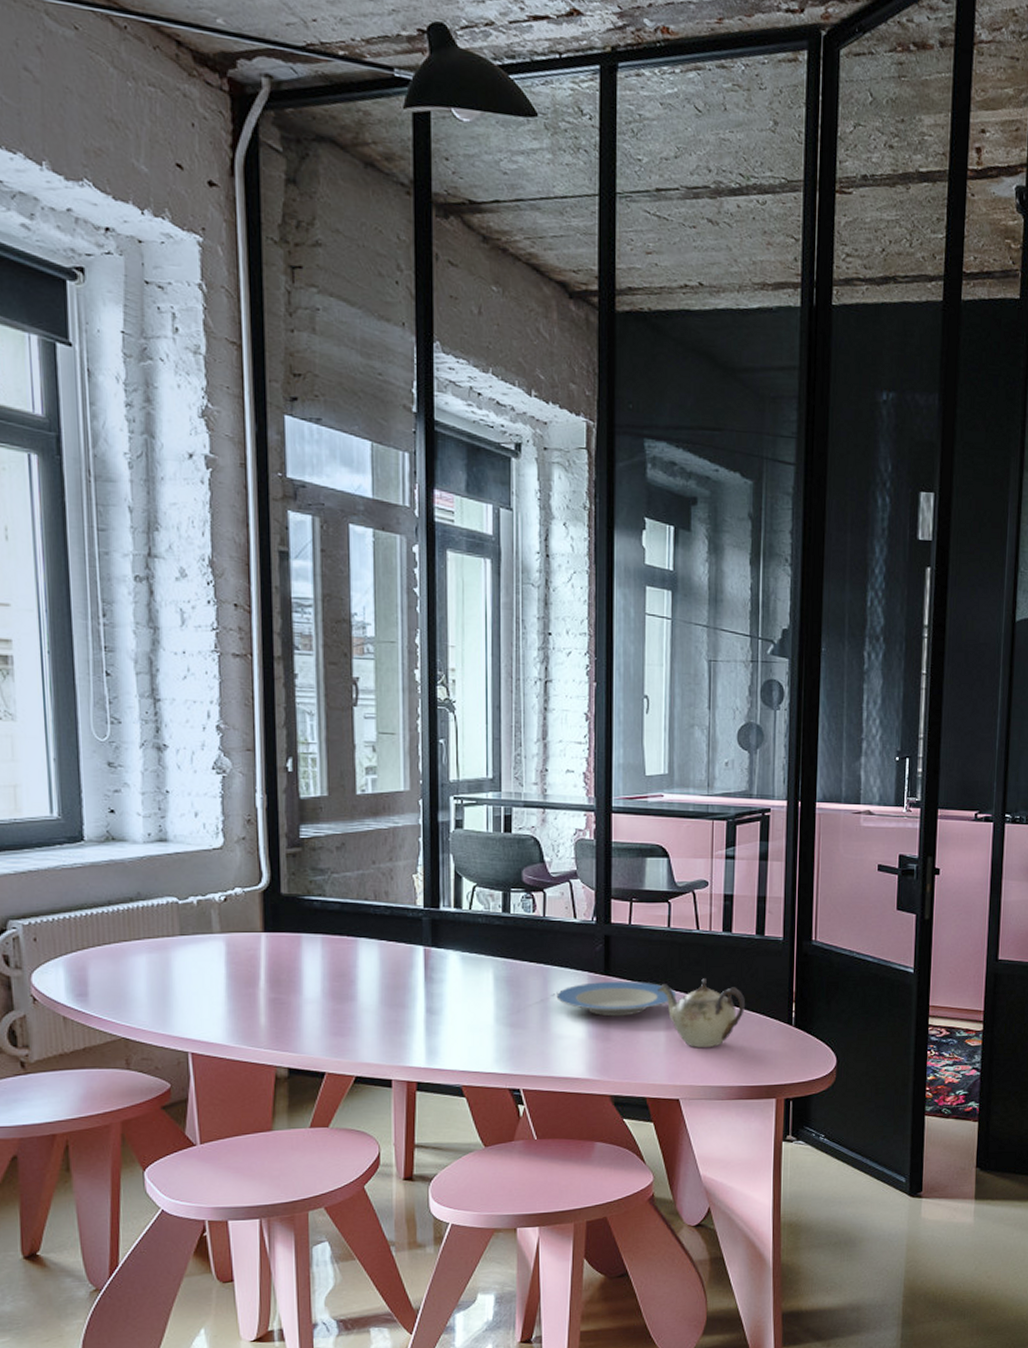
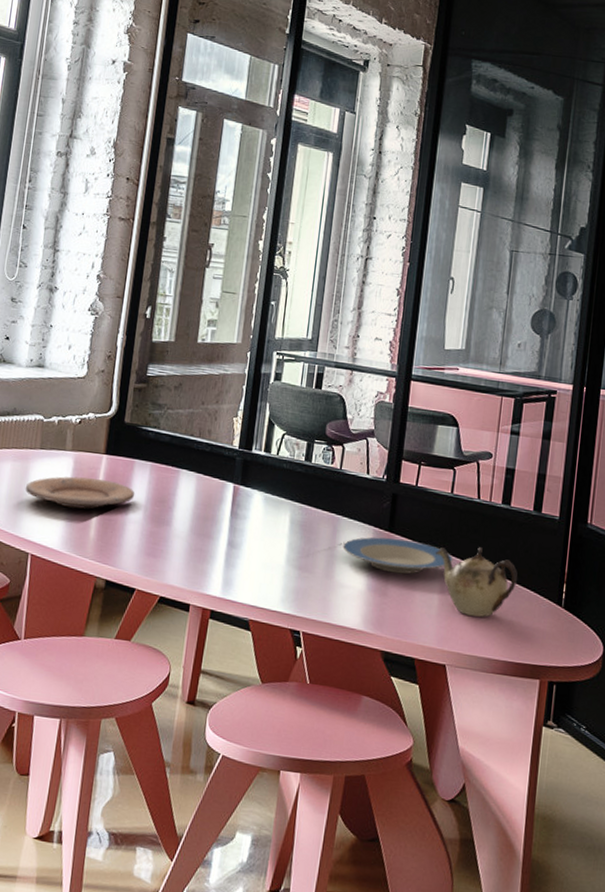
plate: none [169,961,308,997] -> present [25,476,135,509]

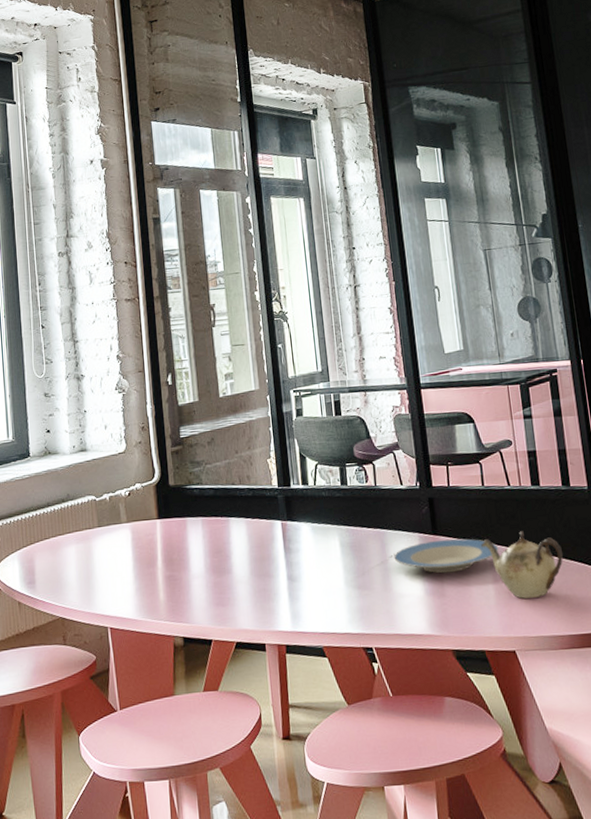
plate: present [25,476,135,509] -> none [92,543,193,577]

